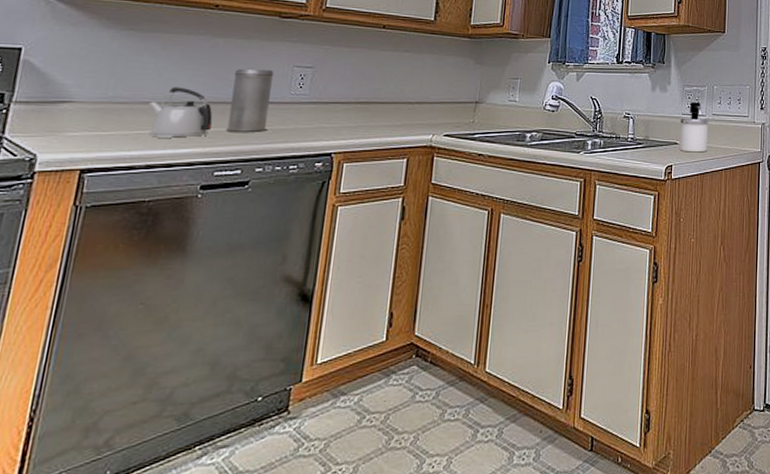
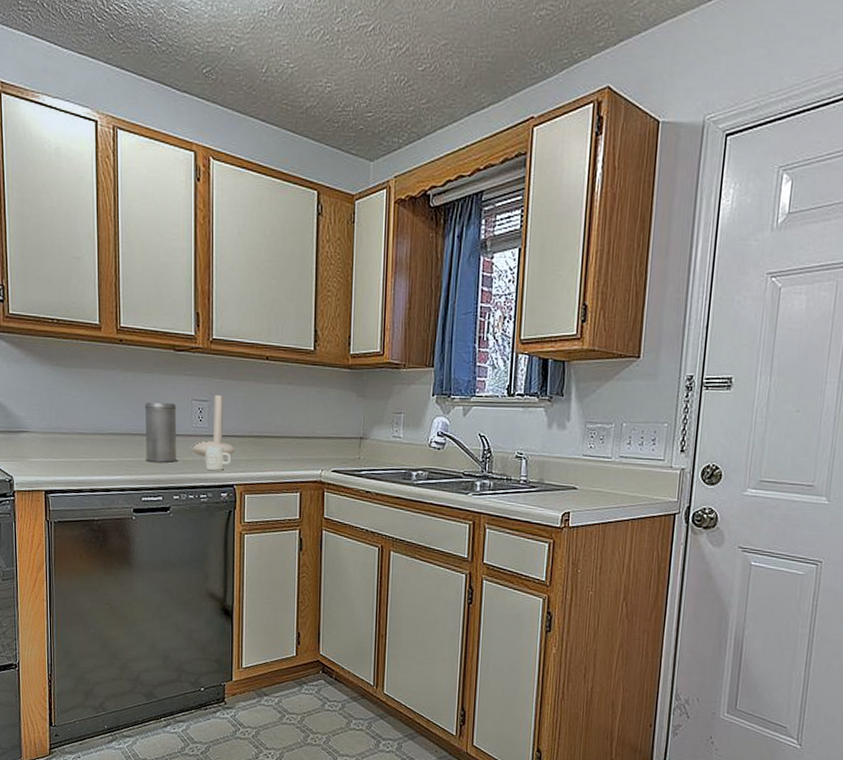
kettle: present [148,86,213,139] -> none [83,419,133,467]
paper towel holder: none [285,62,338,125] -> present [191,395,235,457]
mug: none [300,114,333,140] -> present [205,446,232,471]
soap dispenser: present [679,101,709,153] -> none [578,441,615,500]

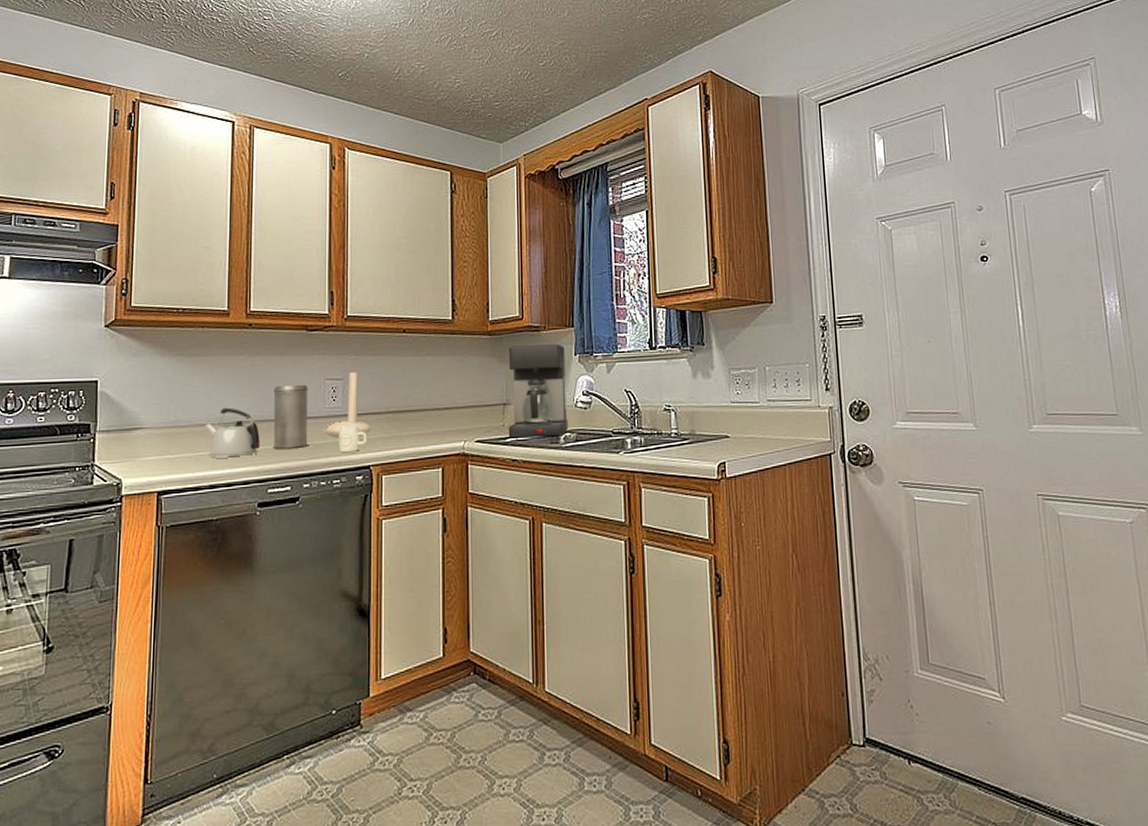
kettle: none [83,419,133,467] -> present [205,407,260,459]
coffee maker: none [363,381,423,474] -> present [508,344,568,438]

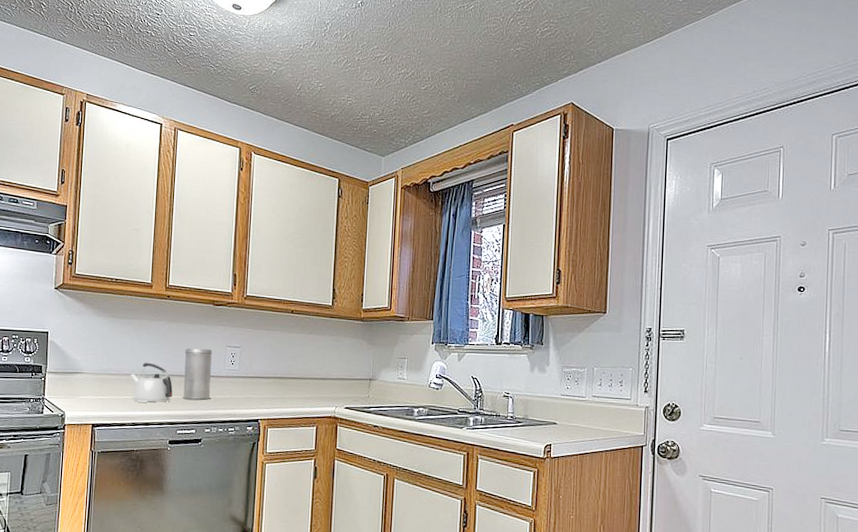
paper towel holder: present [323,372,372,438] -> none [223,342,261,396]
mug: present [338,426,367,453] -> none [234,386,258,408]
coffee maker: present [508,344,568,438] -> none [371,332,424,410]

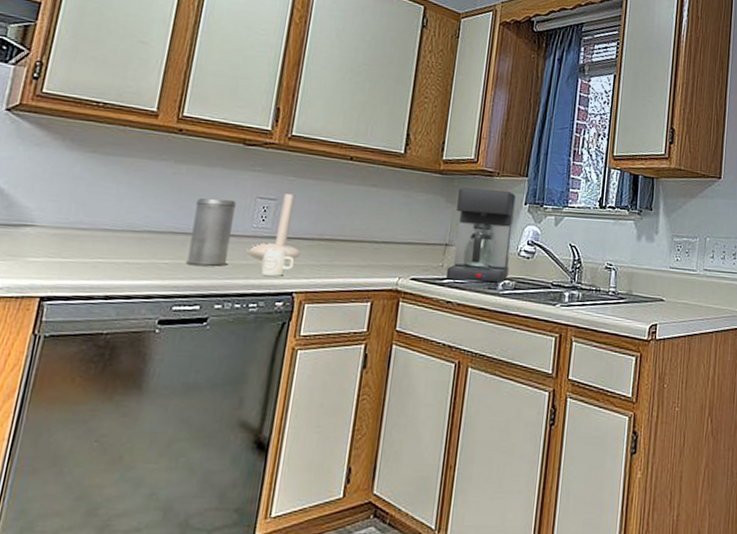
kettle: present [130,362,173,403] -> none [108,214,173,270]
paper towel holder: none [223,342,261,396] -> present [246,194,301,262]
mug: none [234,386,258,408] -> present [261,249,295,277]
coffee maker: none [371,332,424,410] -> present [445,187,516,283]

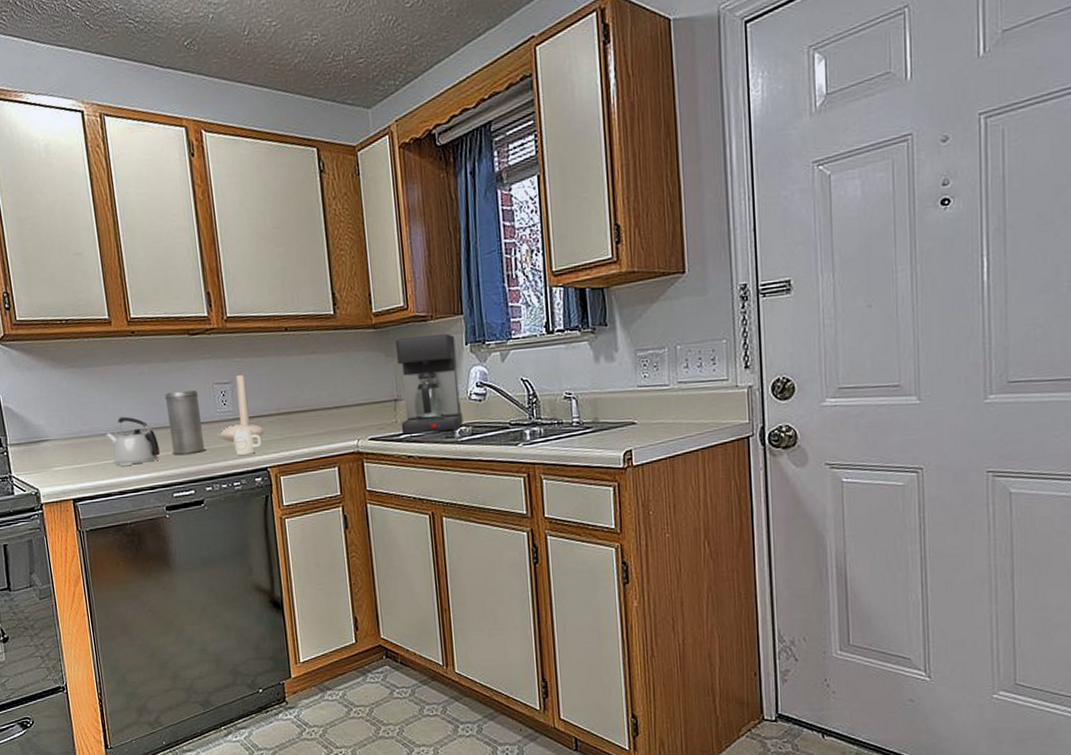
kettle: none [108,214,173,270] -> present [106,416,160,467]

